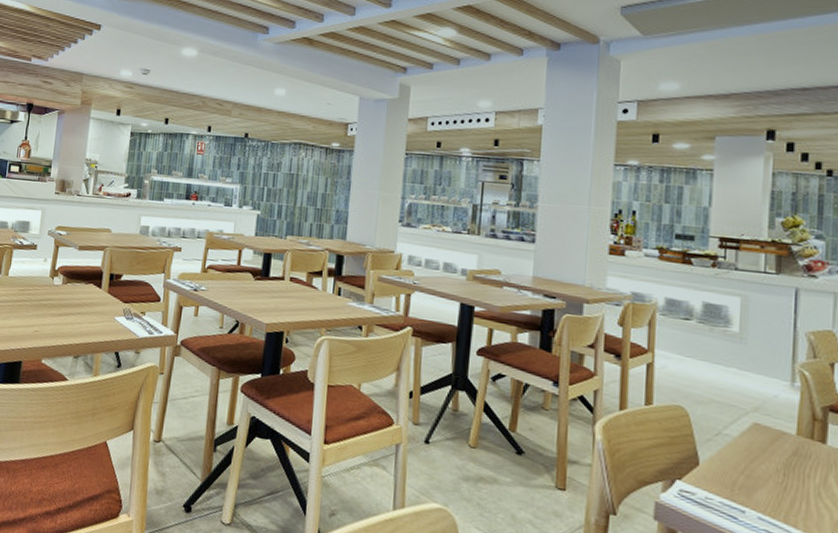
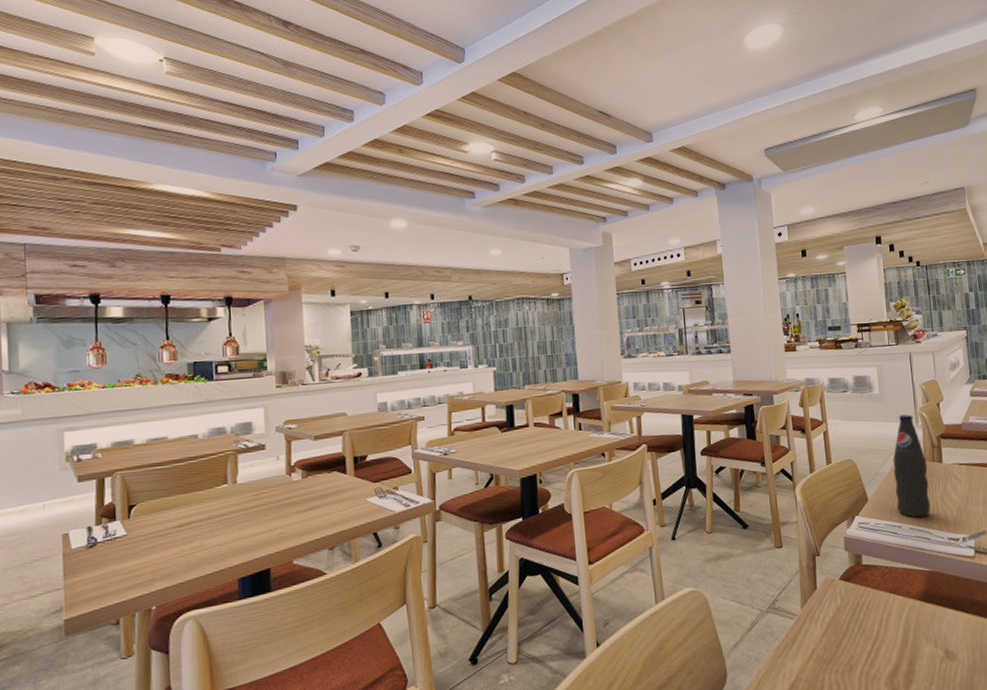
bottle: none [743,366,801,509] -> present [893,414,931,518]

